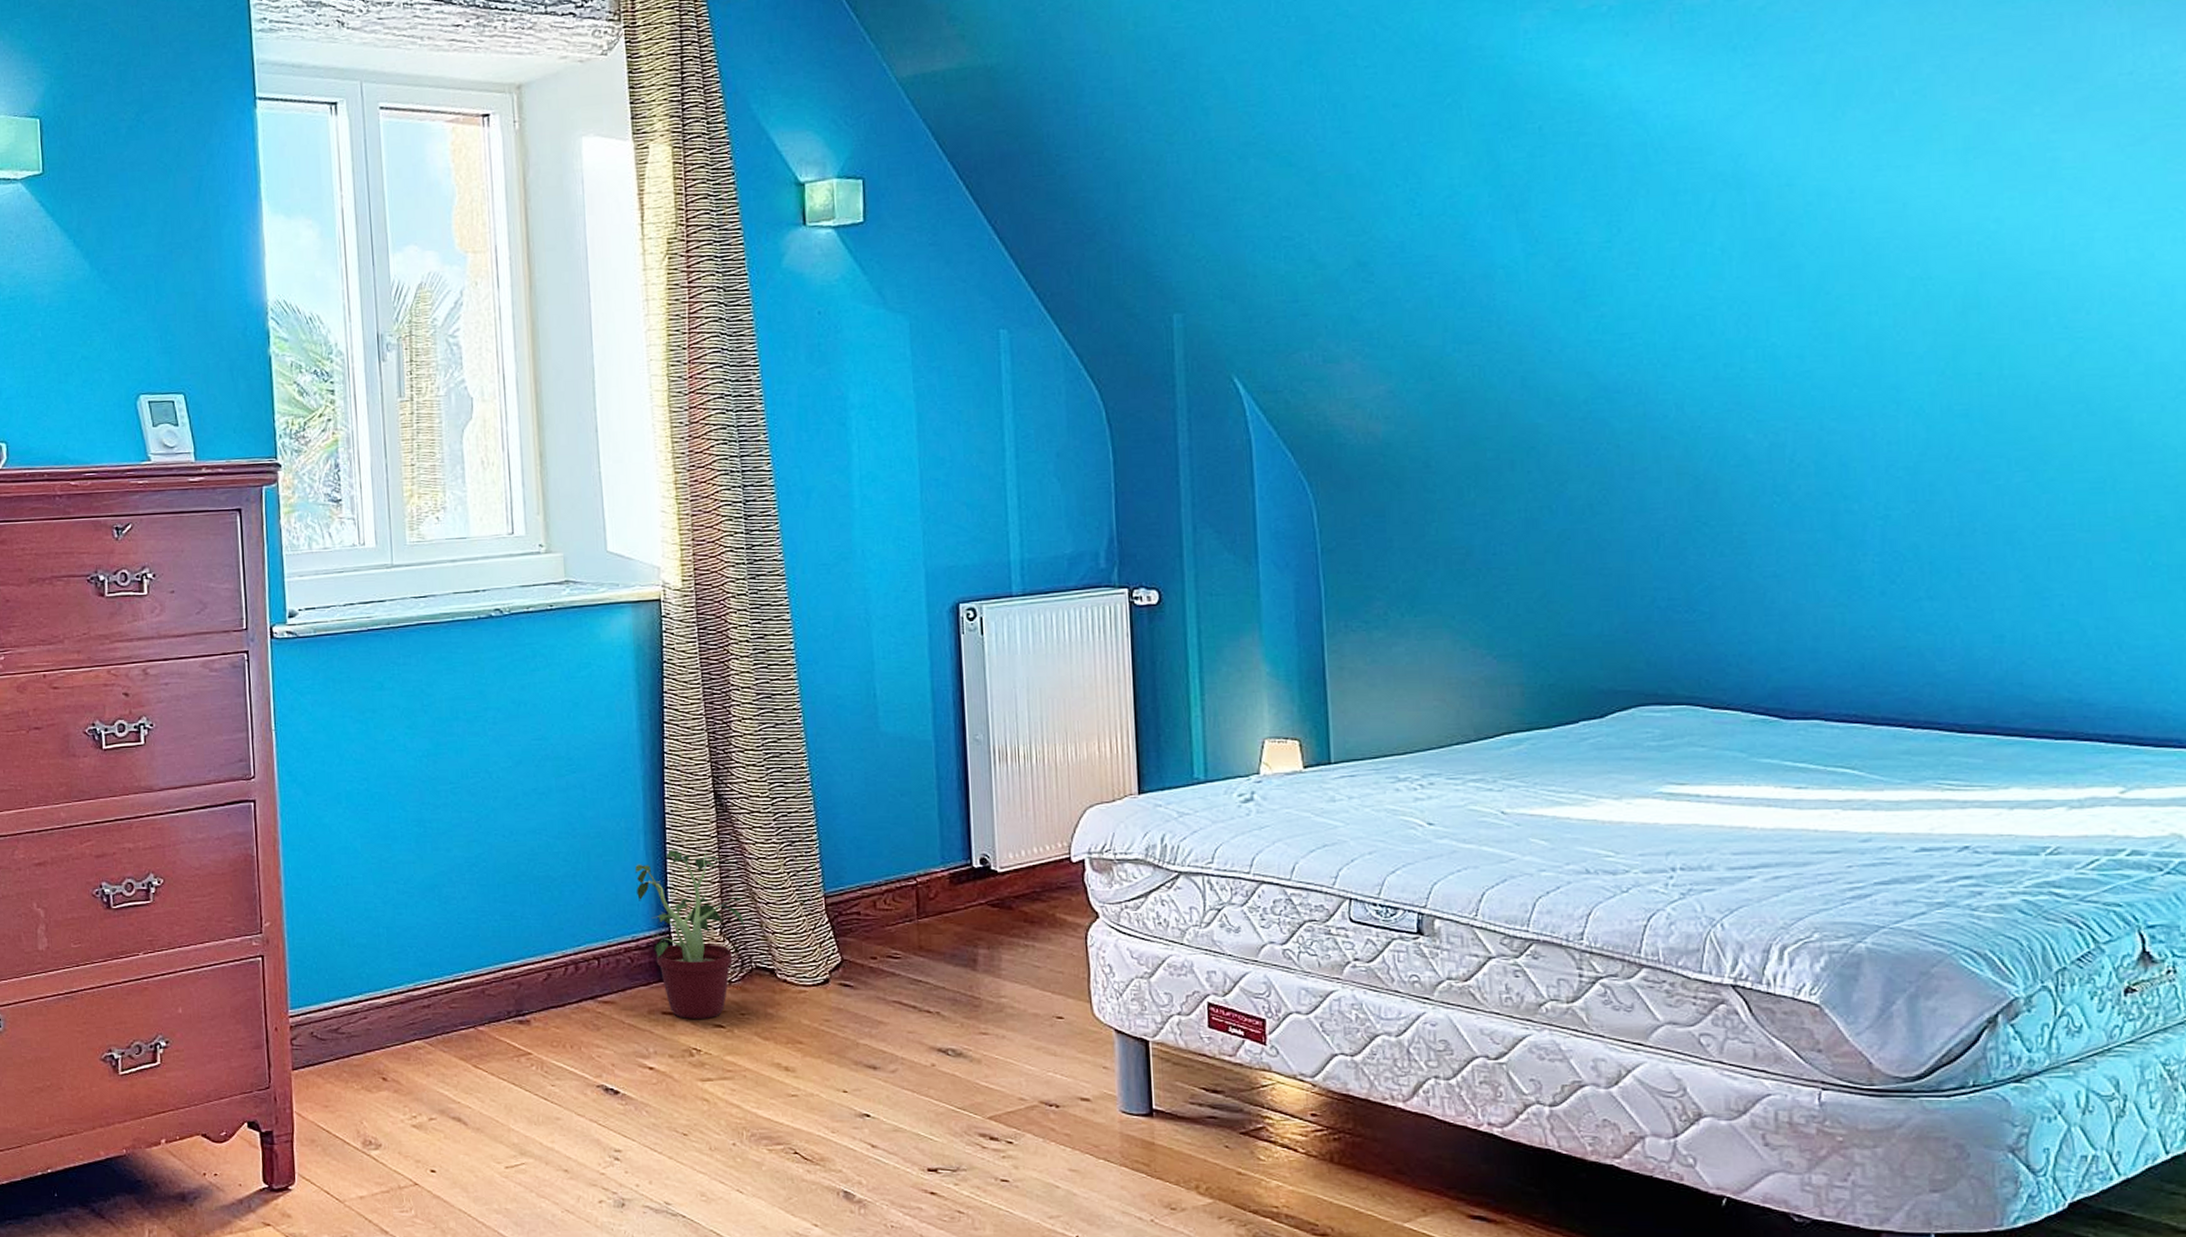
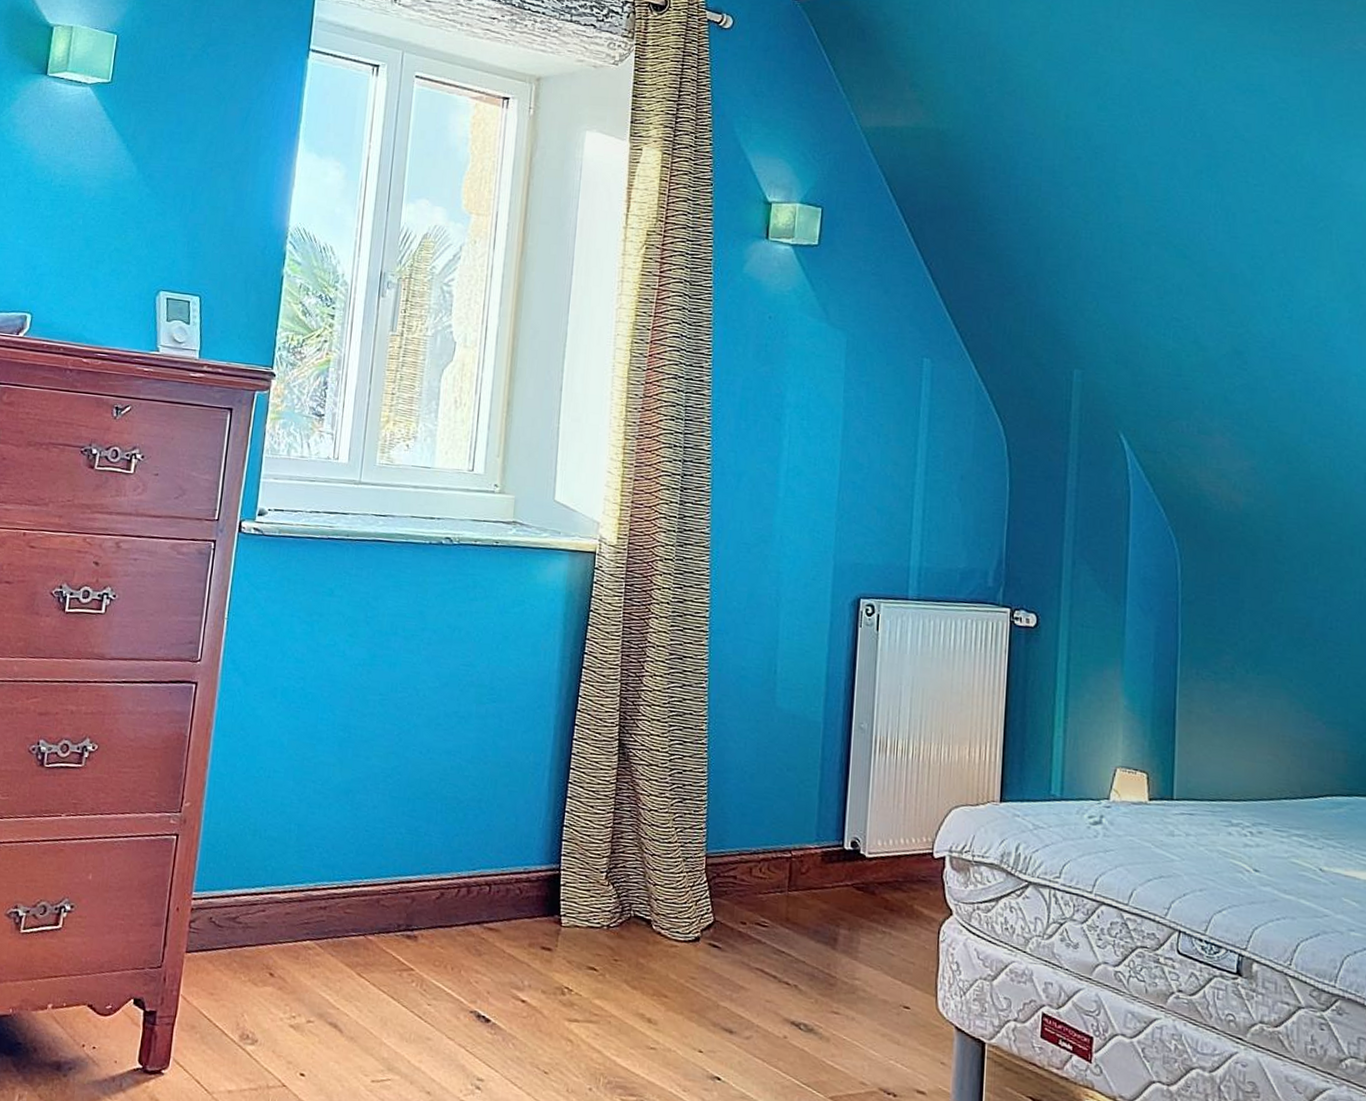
potted plant: present [635,849,745,1020] -> none [535,789,631,960]

